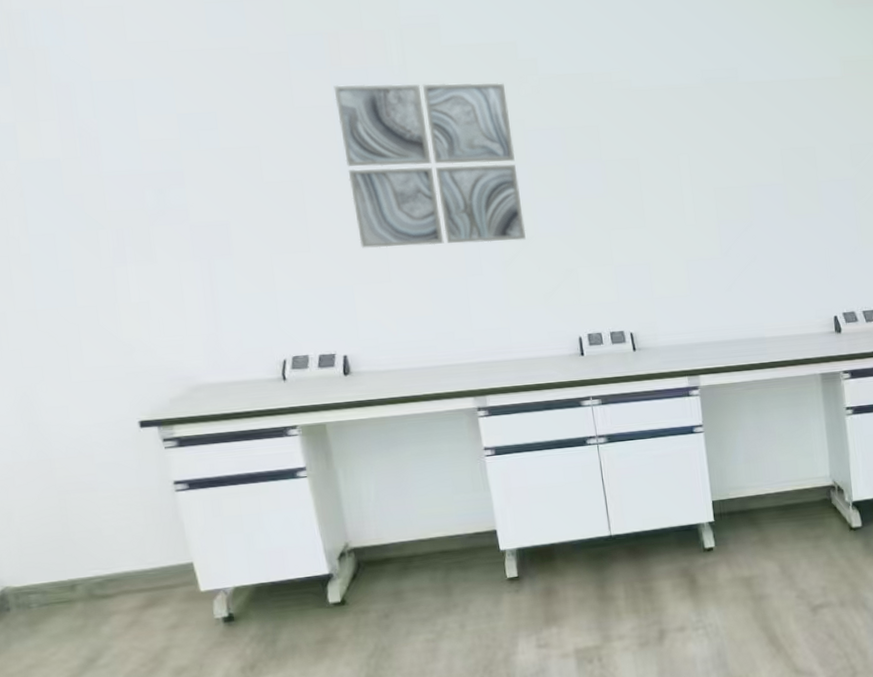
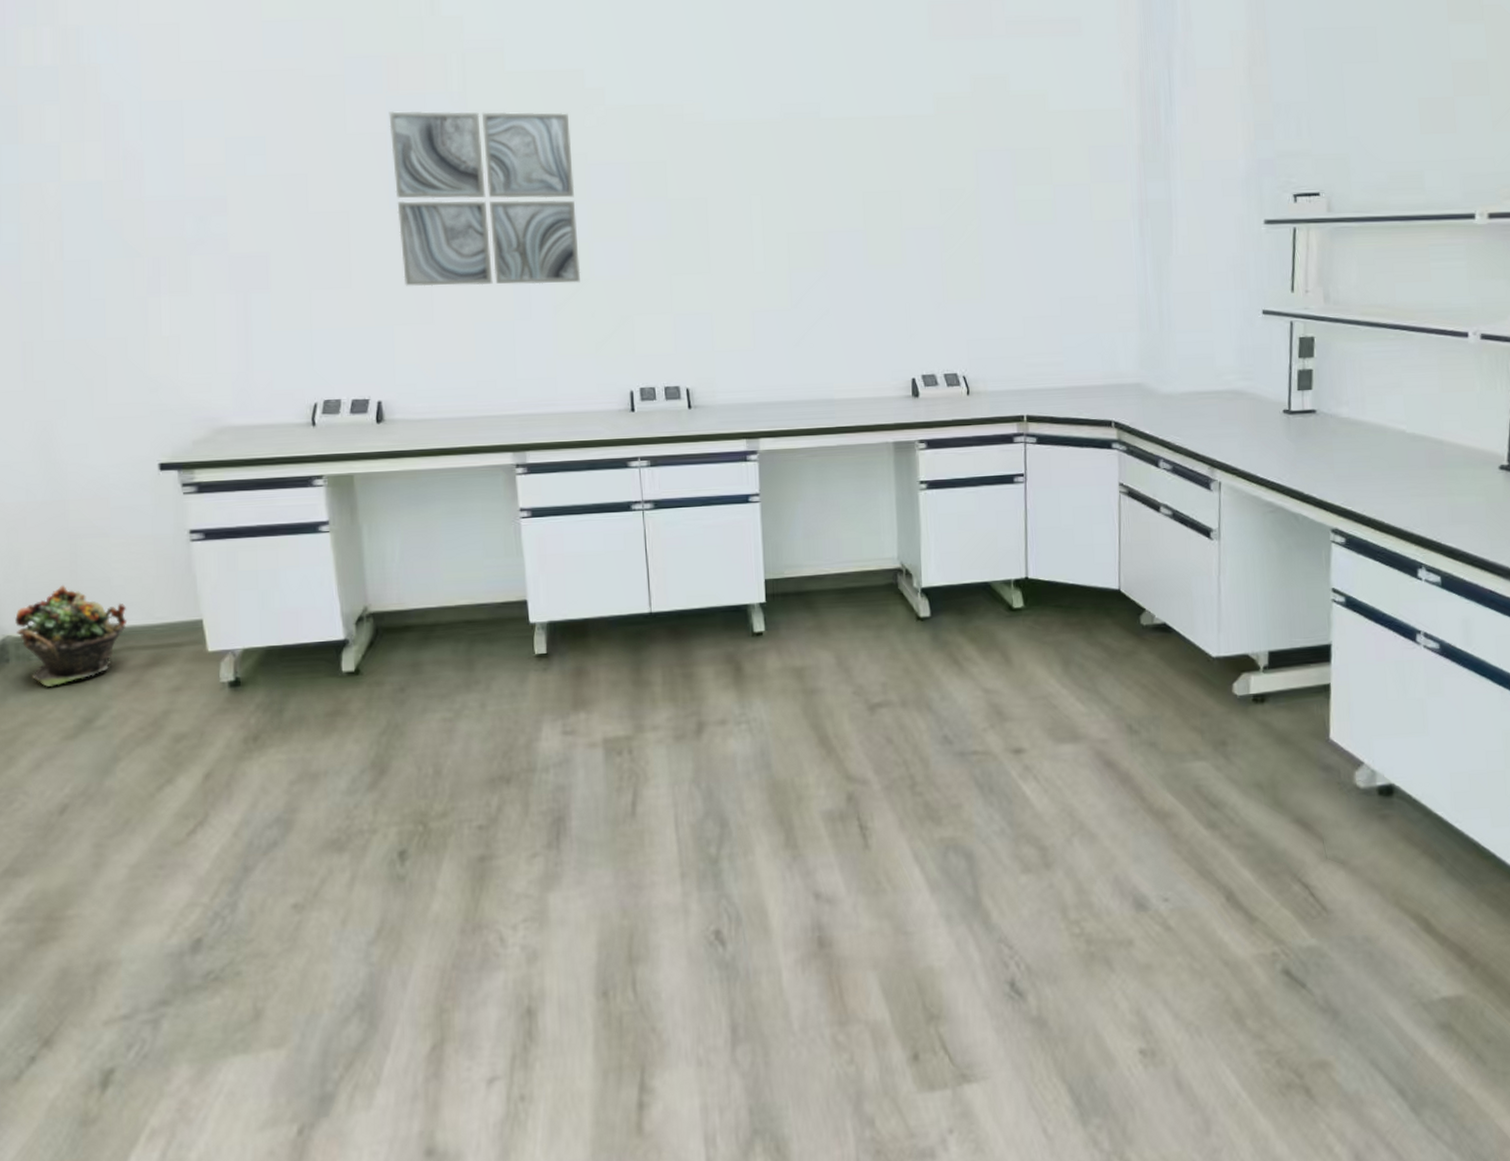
potted plant: none [12,537,121,631] -> present [15,584,128,687]

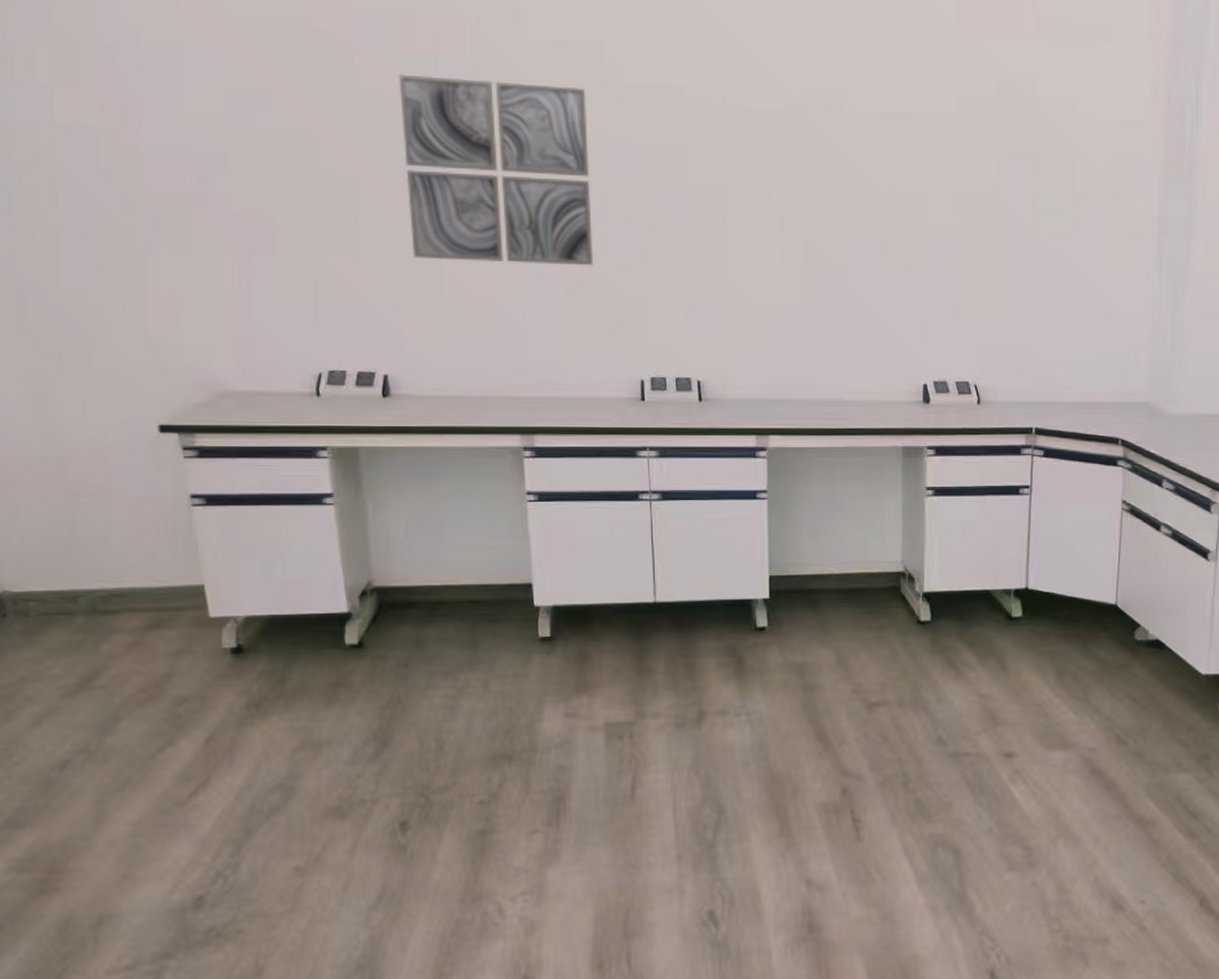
potted plant: present [15,584,128,687] -> none [12,542,128,644]

